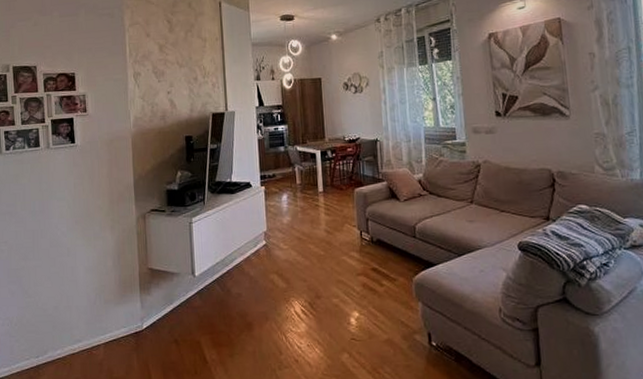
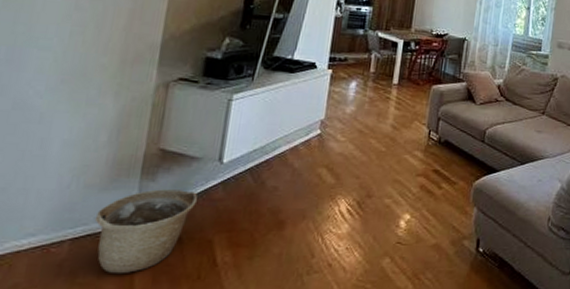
basket: none [116,301,183,371] -> present [94,189,198,274]

